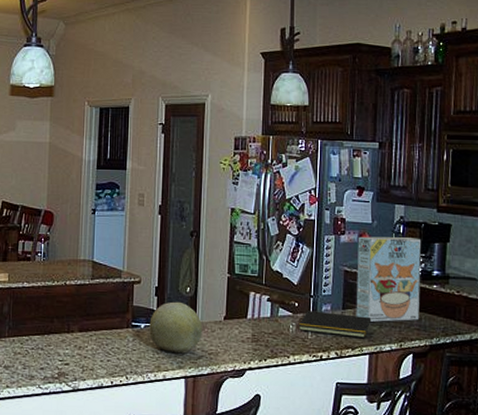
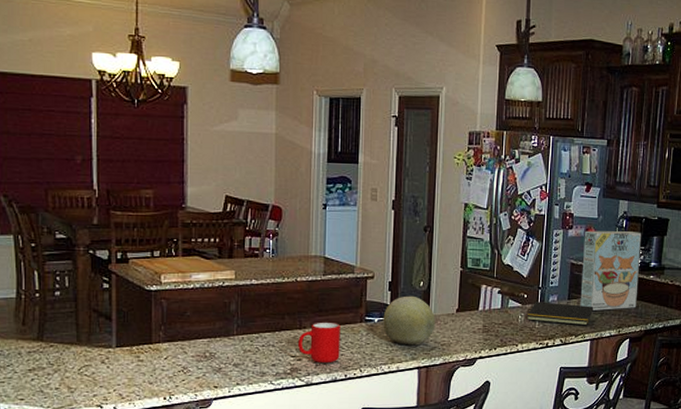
cup: none [65,327,107,369] -> present [297,323,340,364]

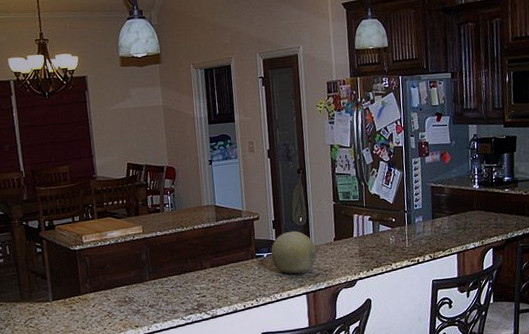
cup: present [297,323,340,364] -> none [200,261,238,298]
notepad: present [526,302,594,326] -> none [396,222,457,242]
cereal box: present [580,230,642,310] -> none [440,151,496,226]

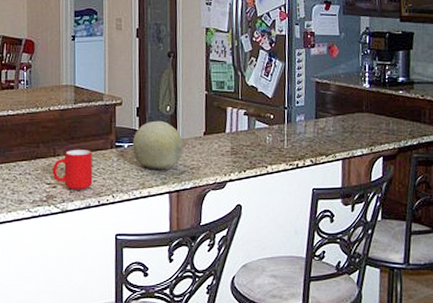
cup: none [200,261,238,298] -> present [52,150,93,190]

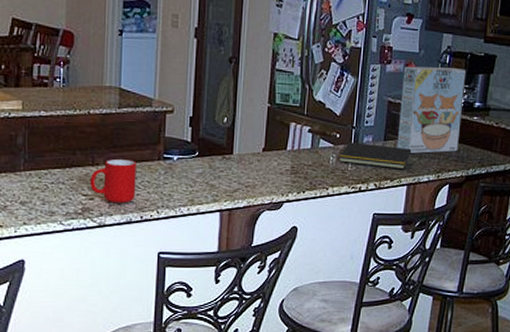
fruit: present [132,120,184,170] -> none [182,132,240,187]
notepad: none [274,121,343,145] -> present [338,142,412,170]
cereal box: none [327,47,388,129] -> present [397,66,467,153]

